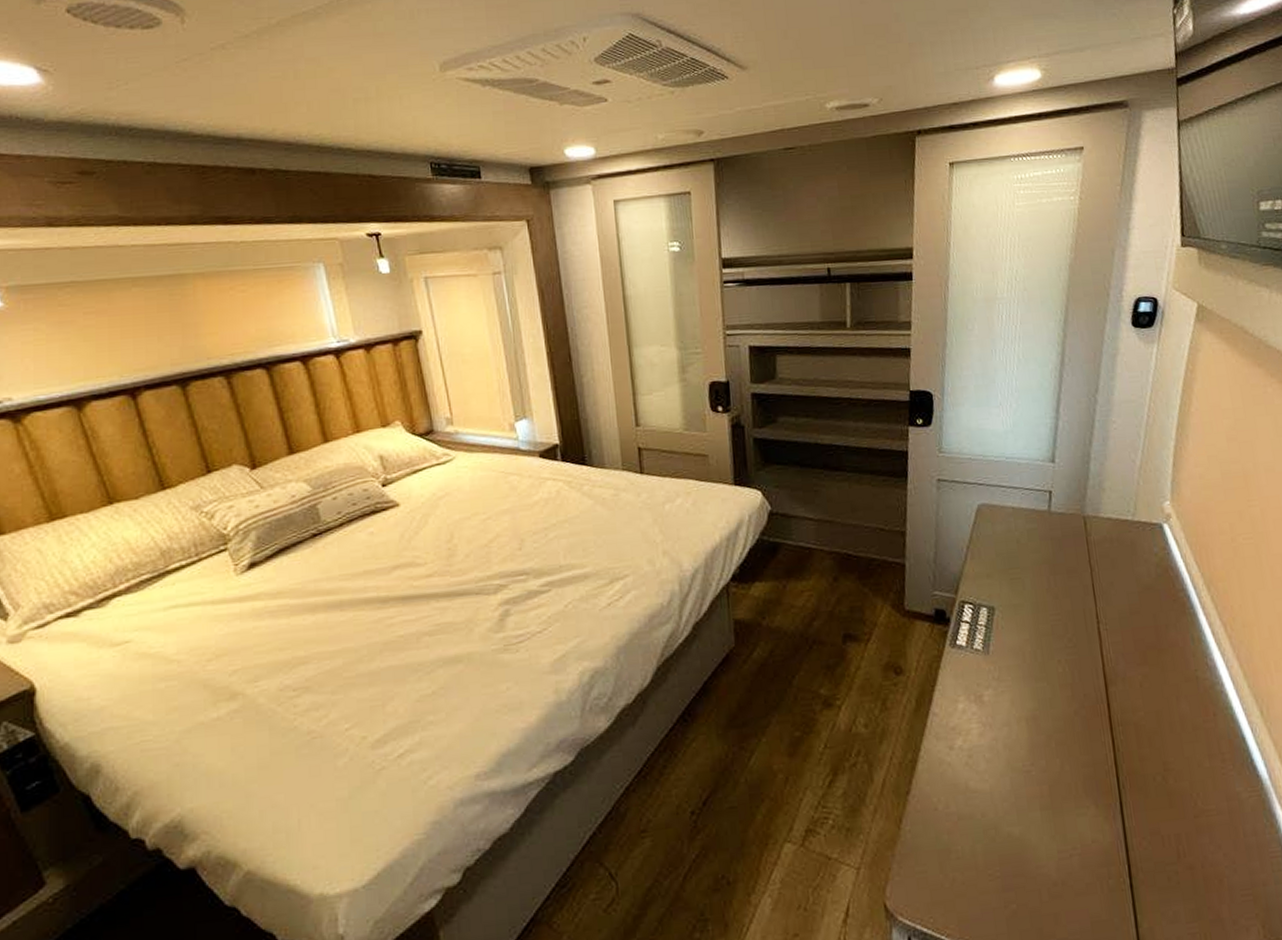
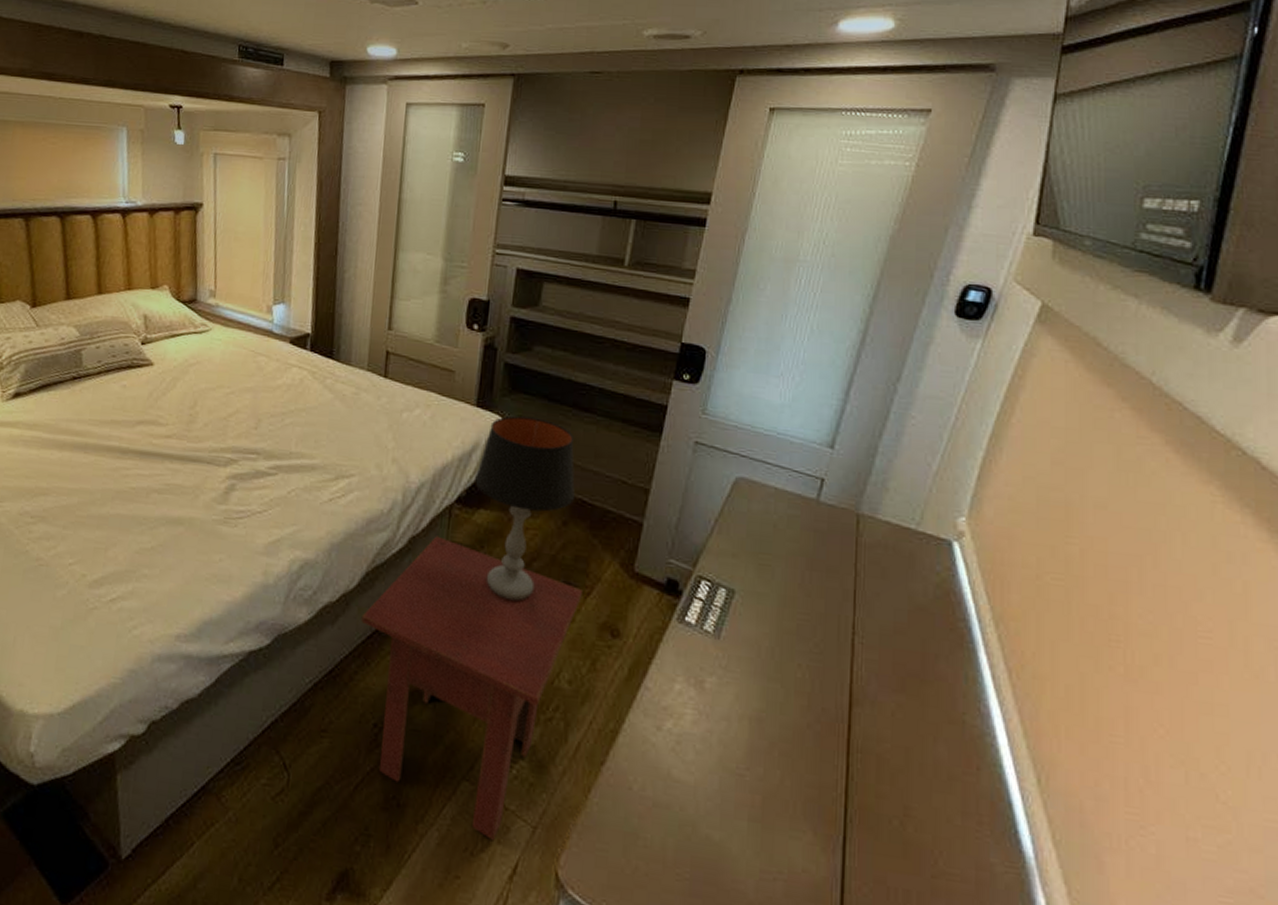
side table: none [660,617,863,891] -> present [361,536,582,840]
table lamp: none [745,485,840,663] -> present [475,415,575,601]

